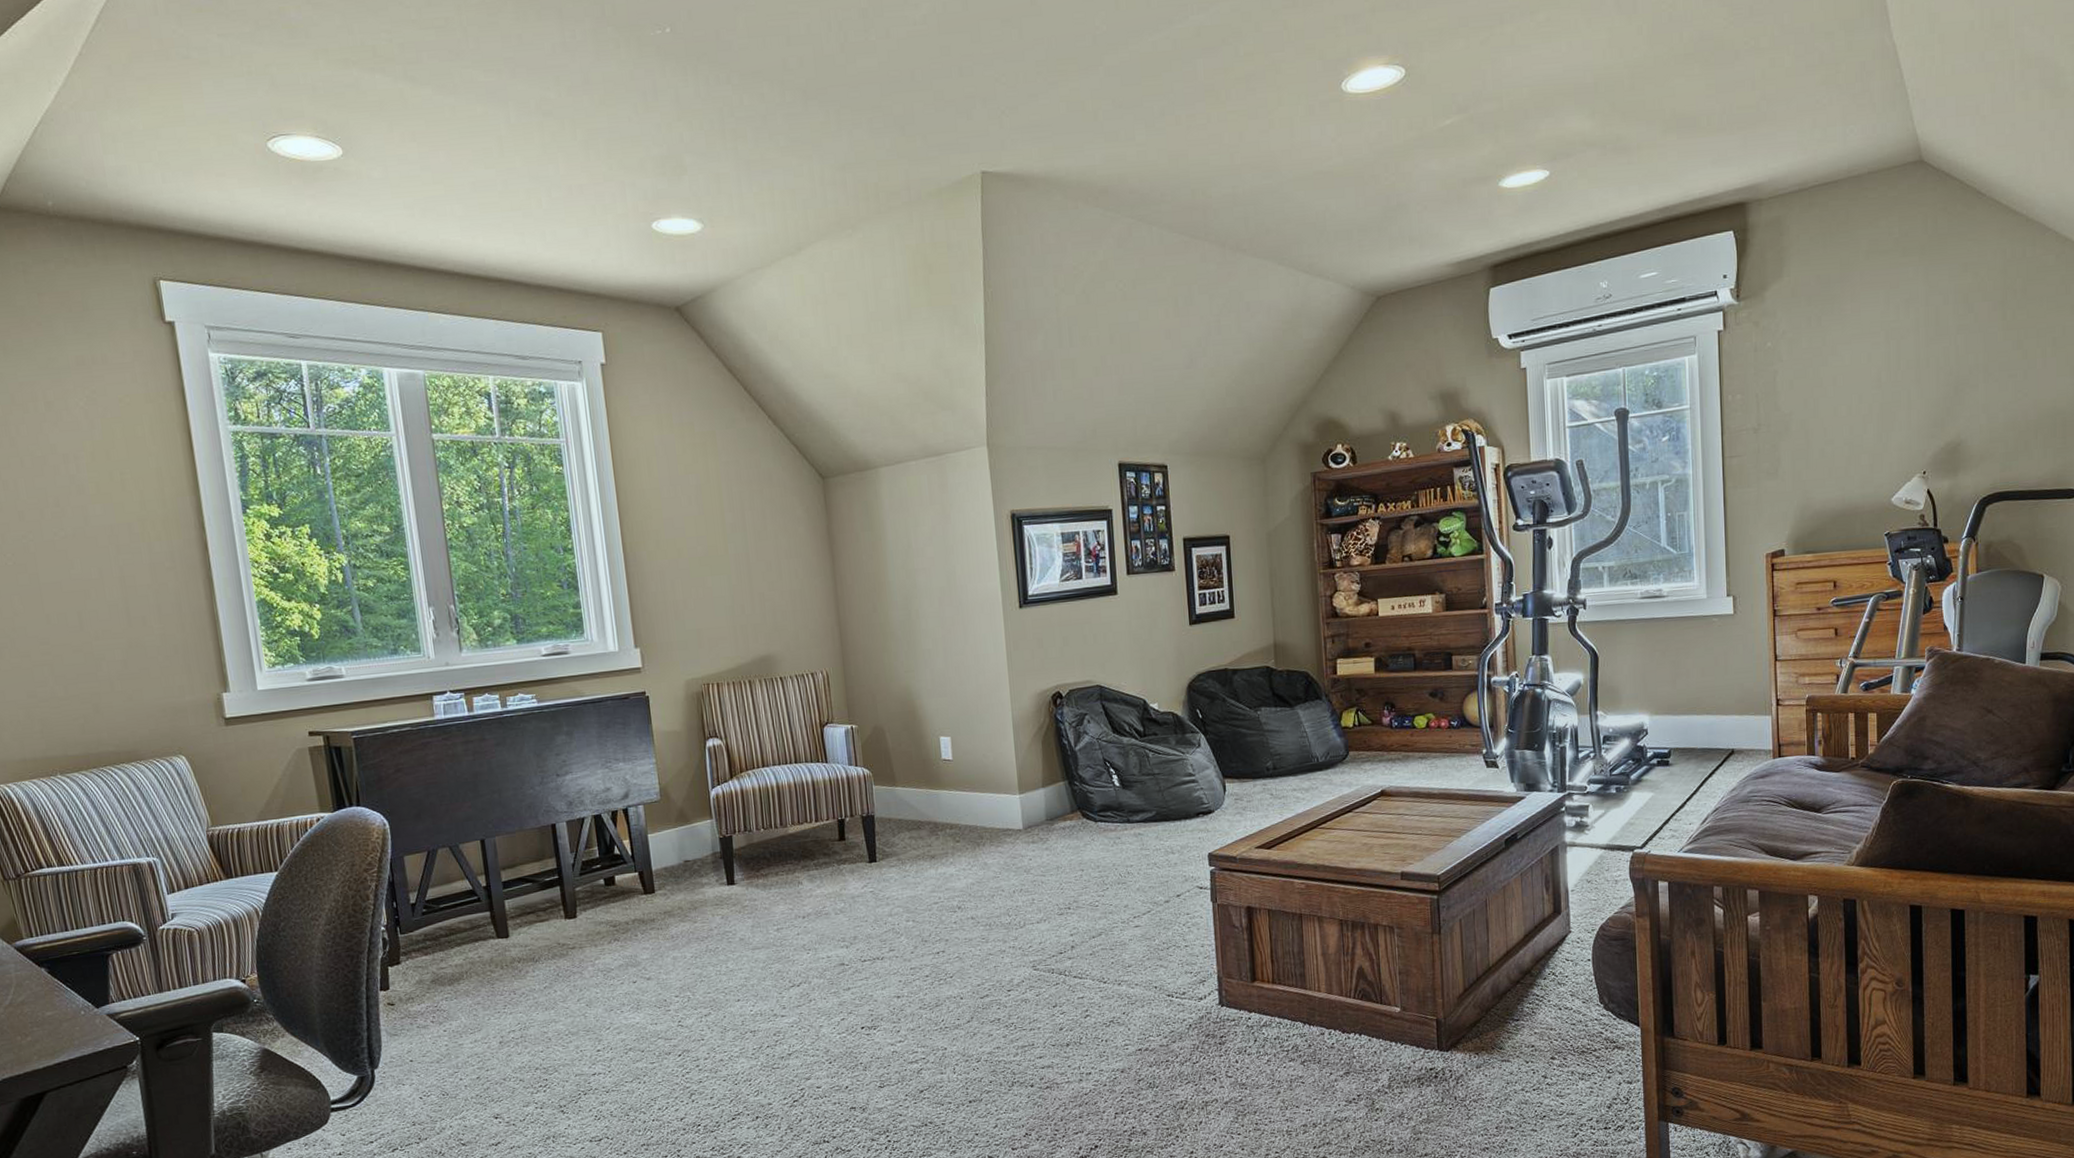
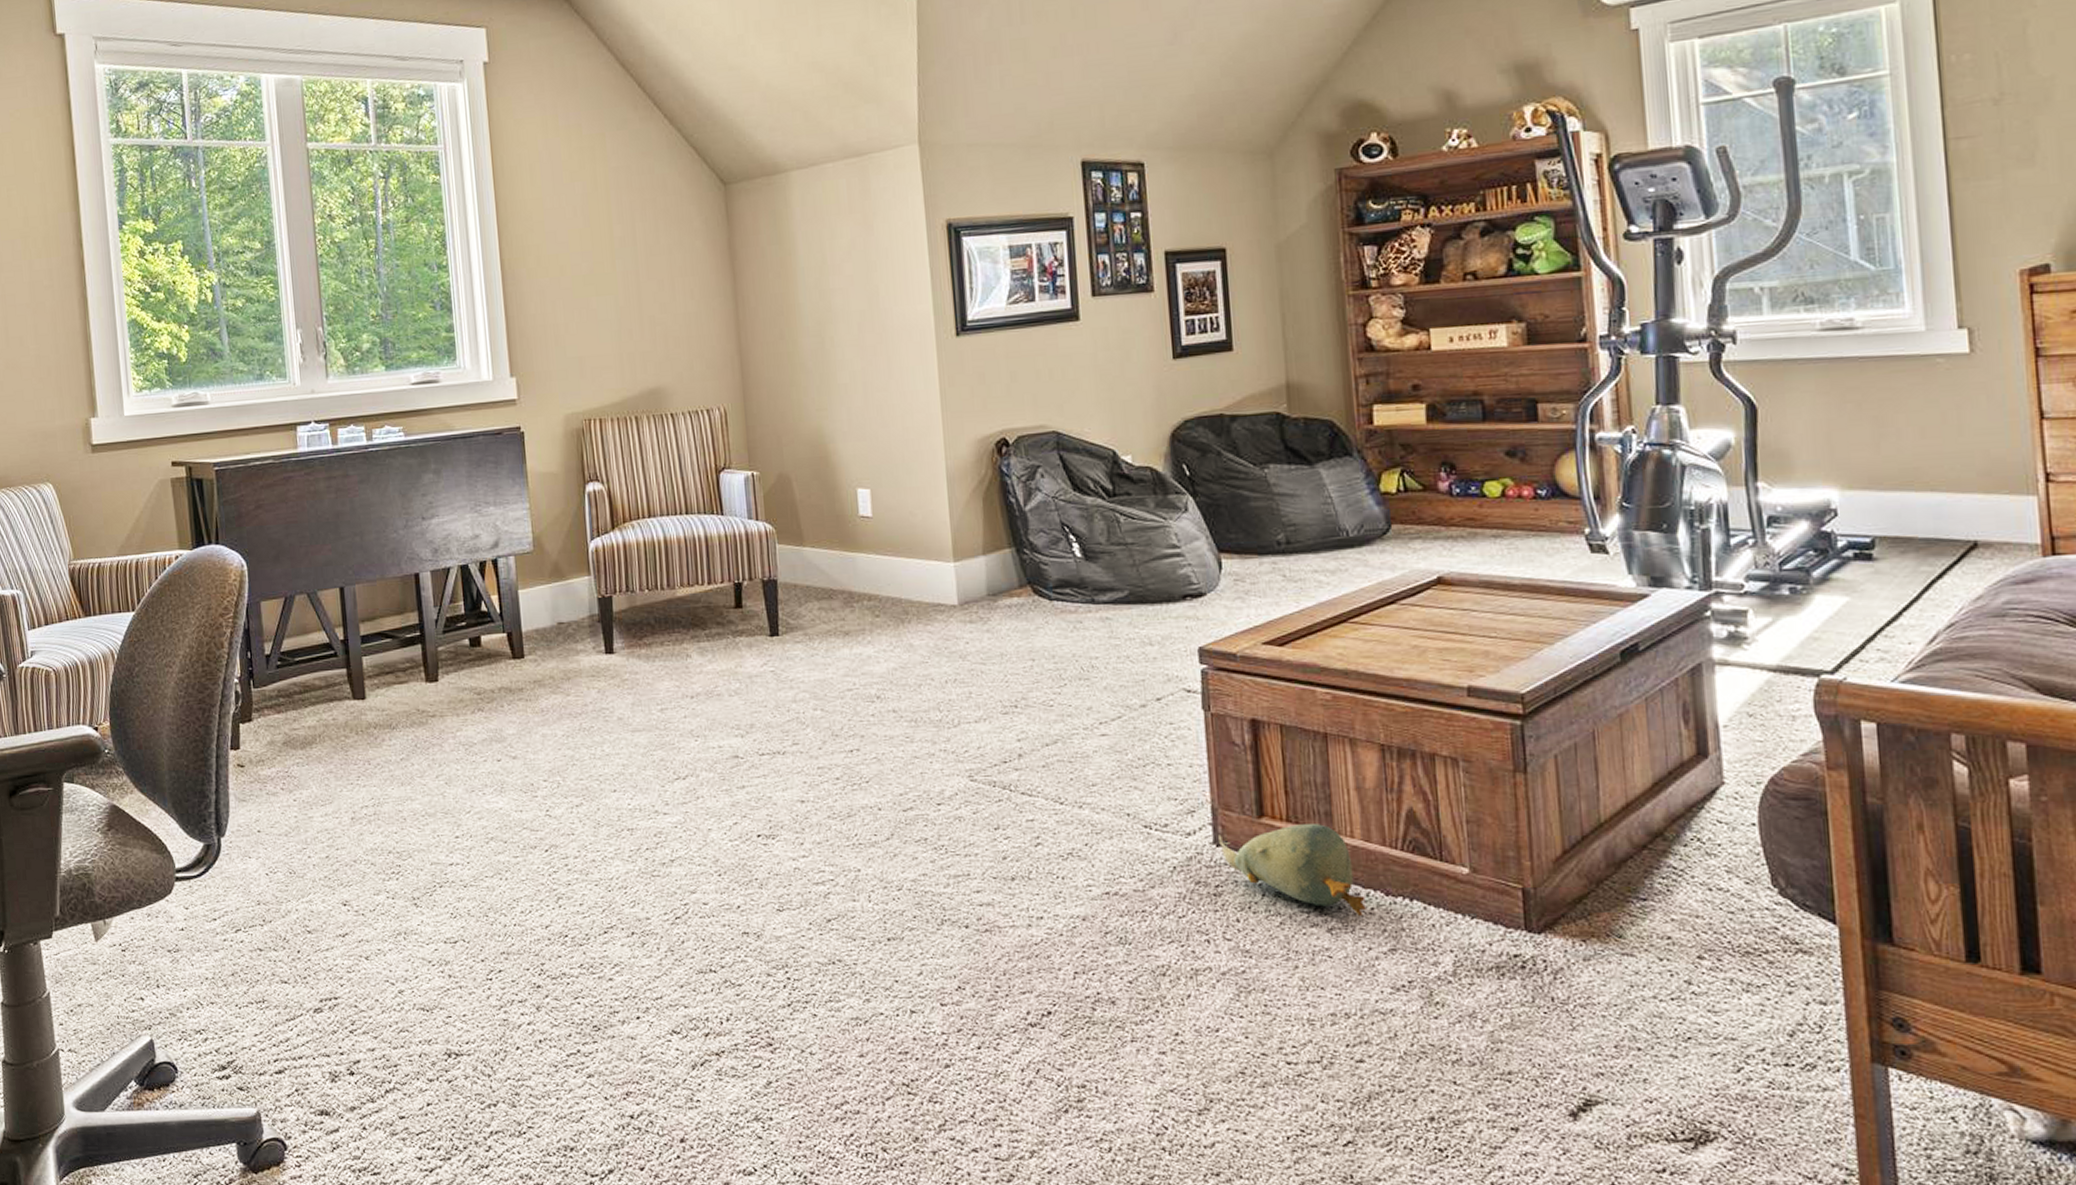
plush toy: none [1223,983,1329,1050] -> present [1219,824,1366,916]

